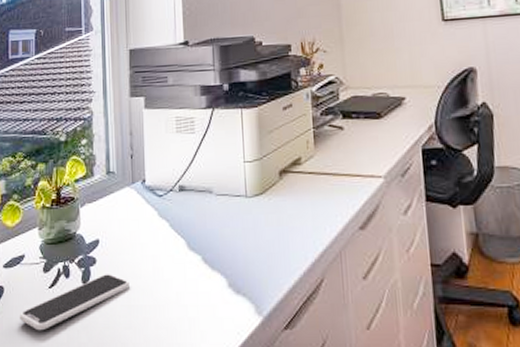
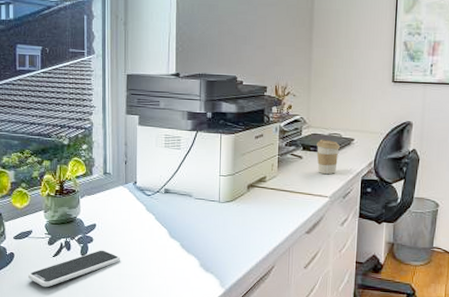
coffee cup: none [359,102,389,146] -> present [316,140,340,174]

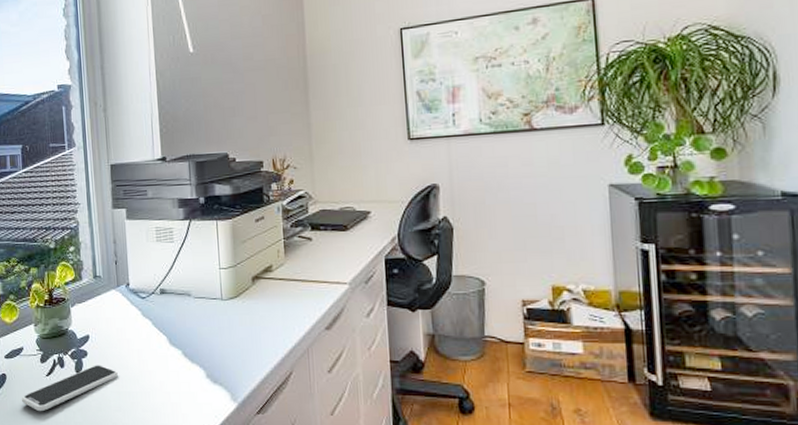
coffee cup: present [316,140,340,174] -> none [327,216,354,256]

